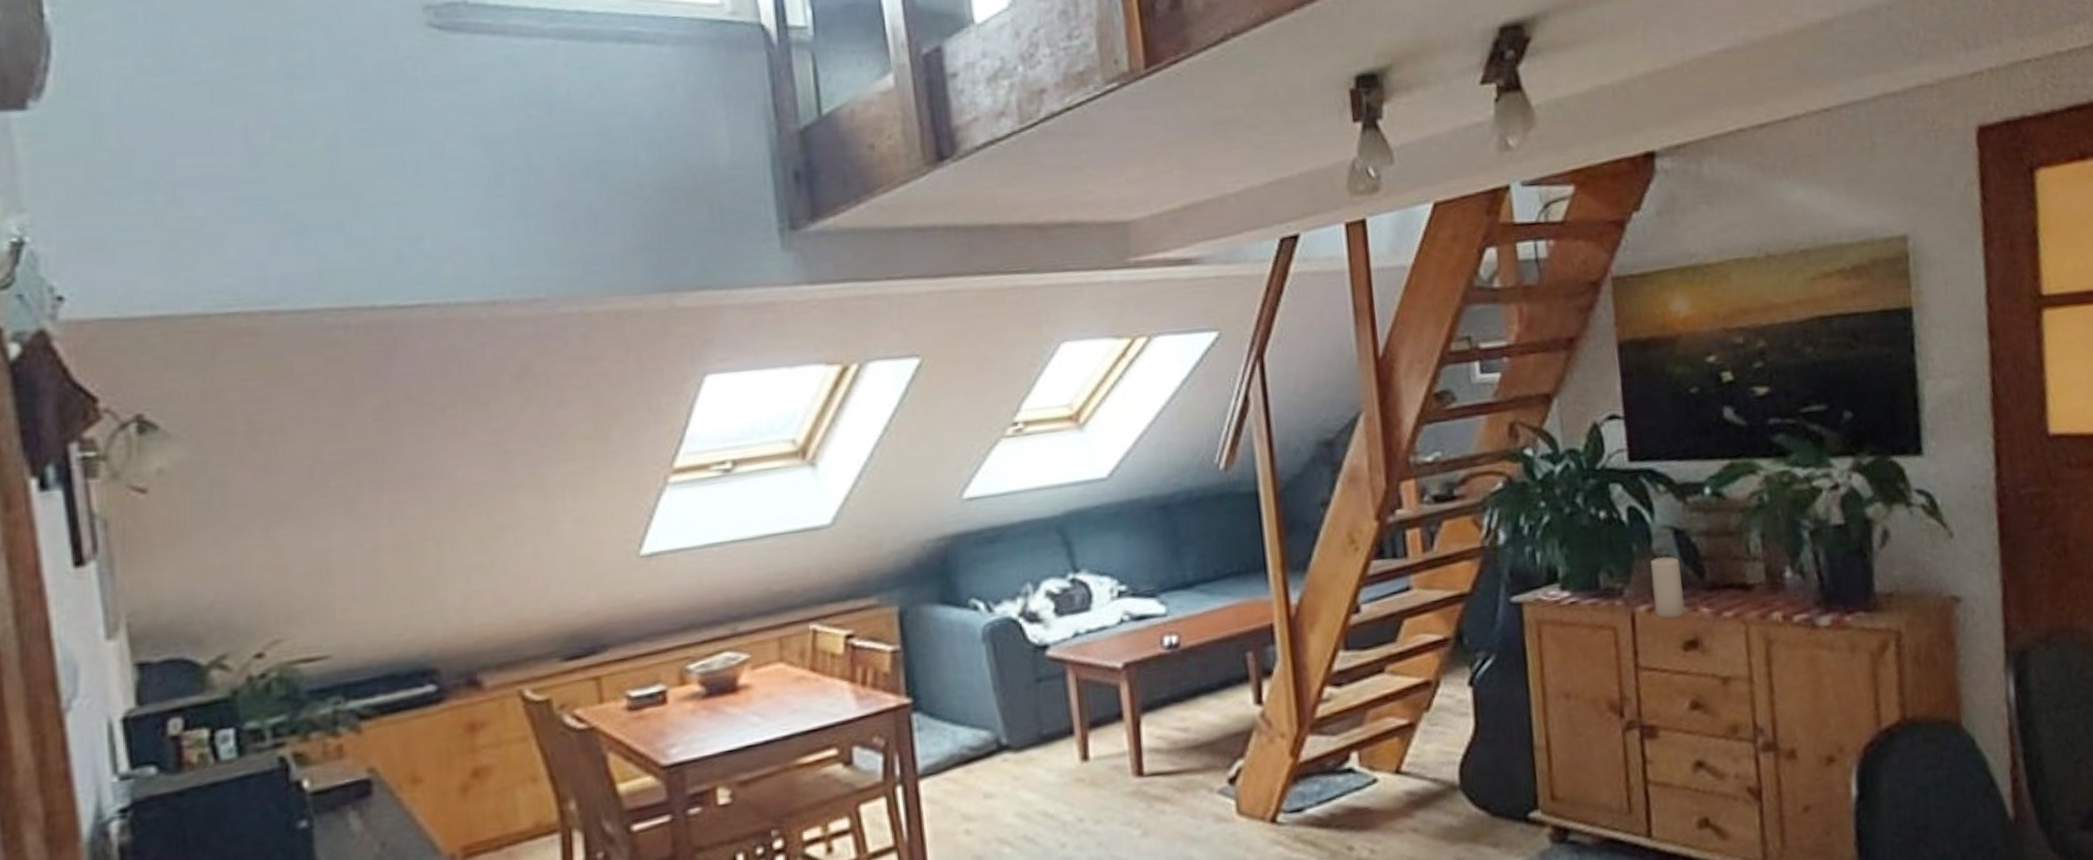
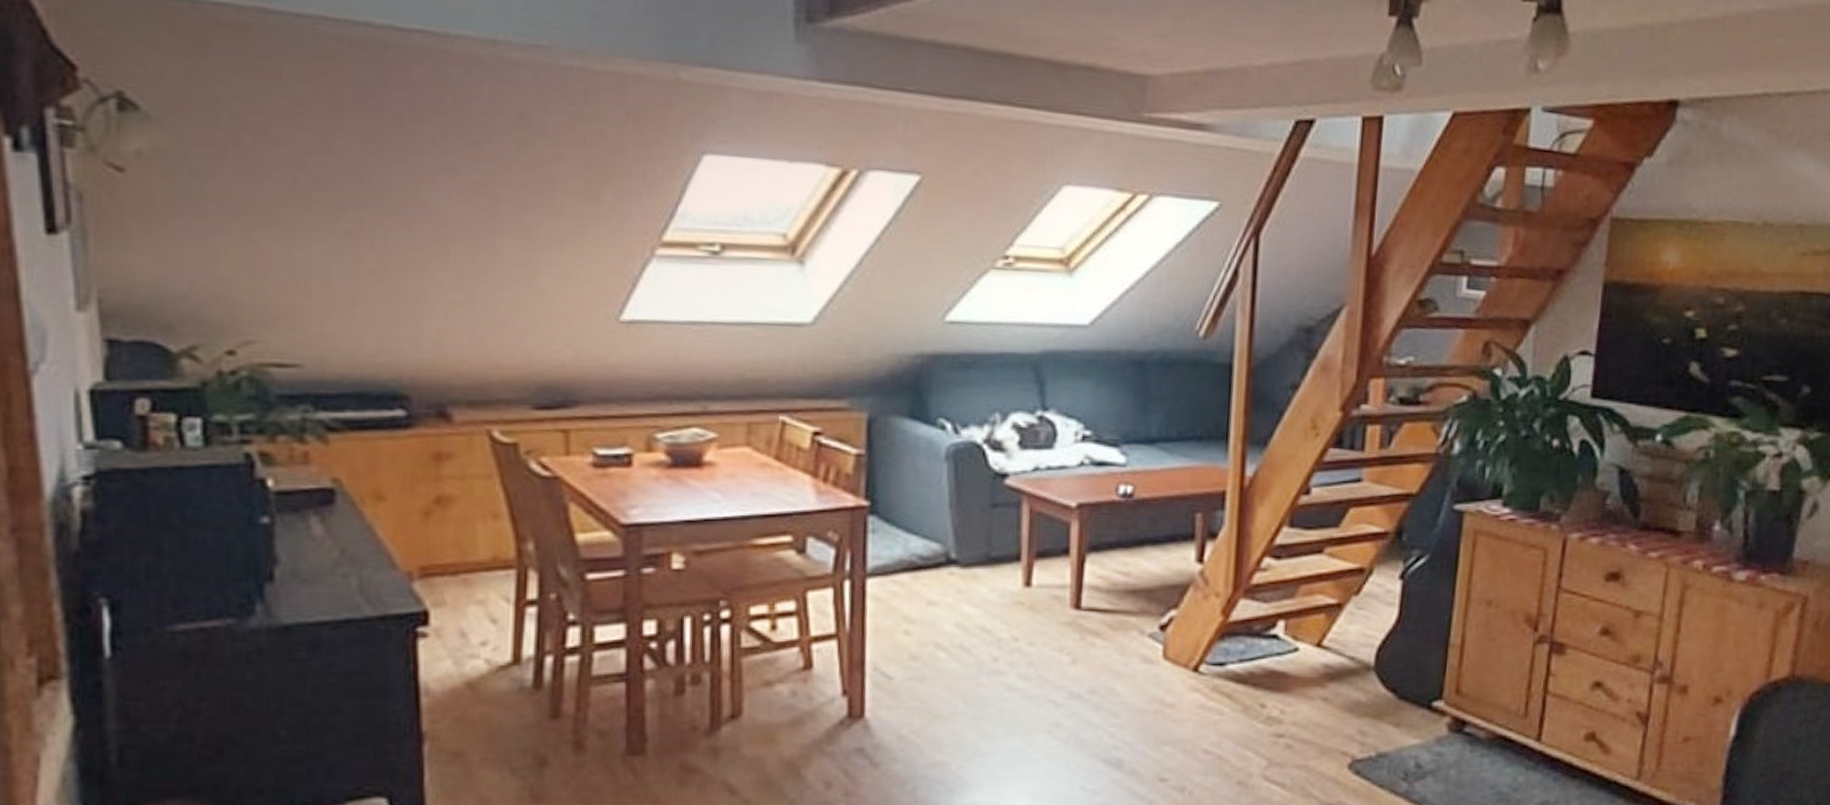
candle: present [1651,556,1685,619] -> none [1587,492,1618,549]

